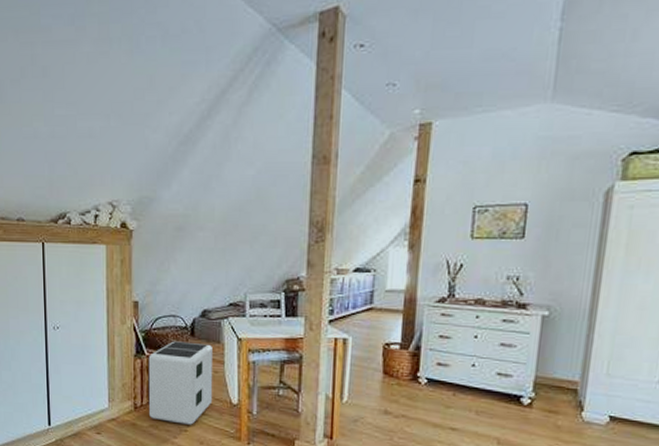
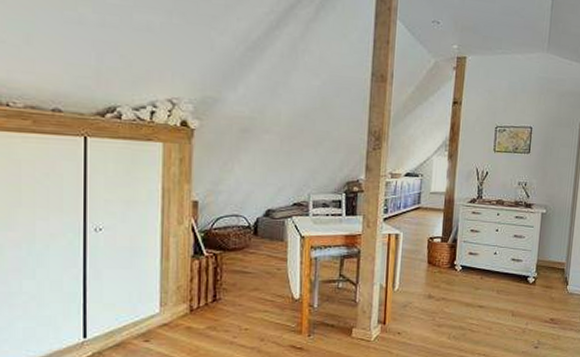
air purifier: present [148,341,213,425] -> none [206,240,276,323]

